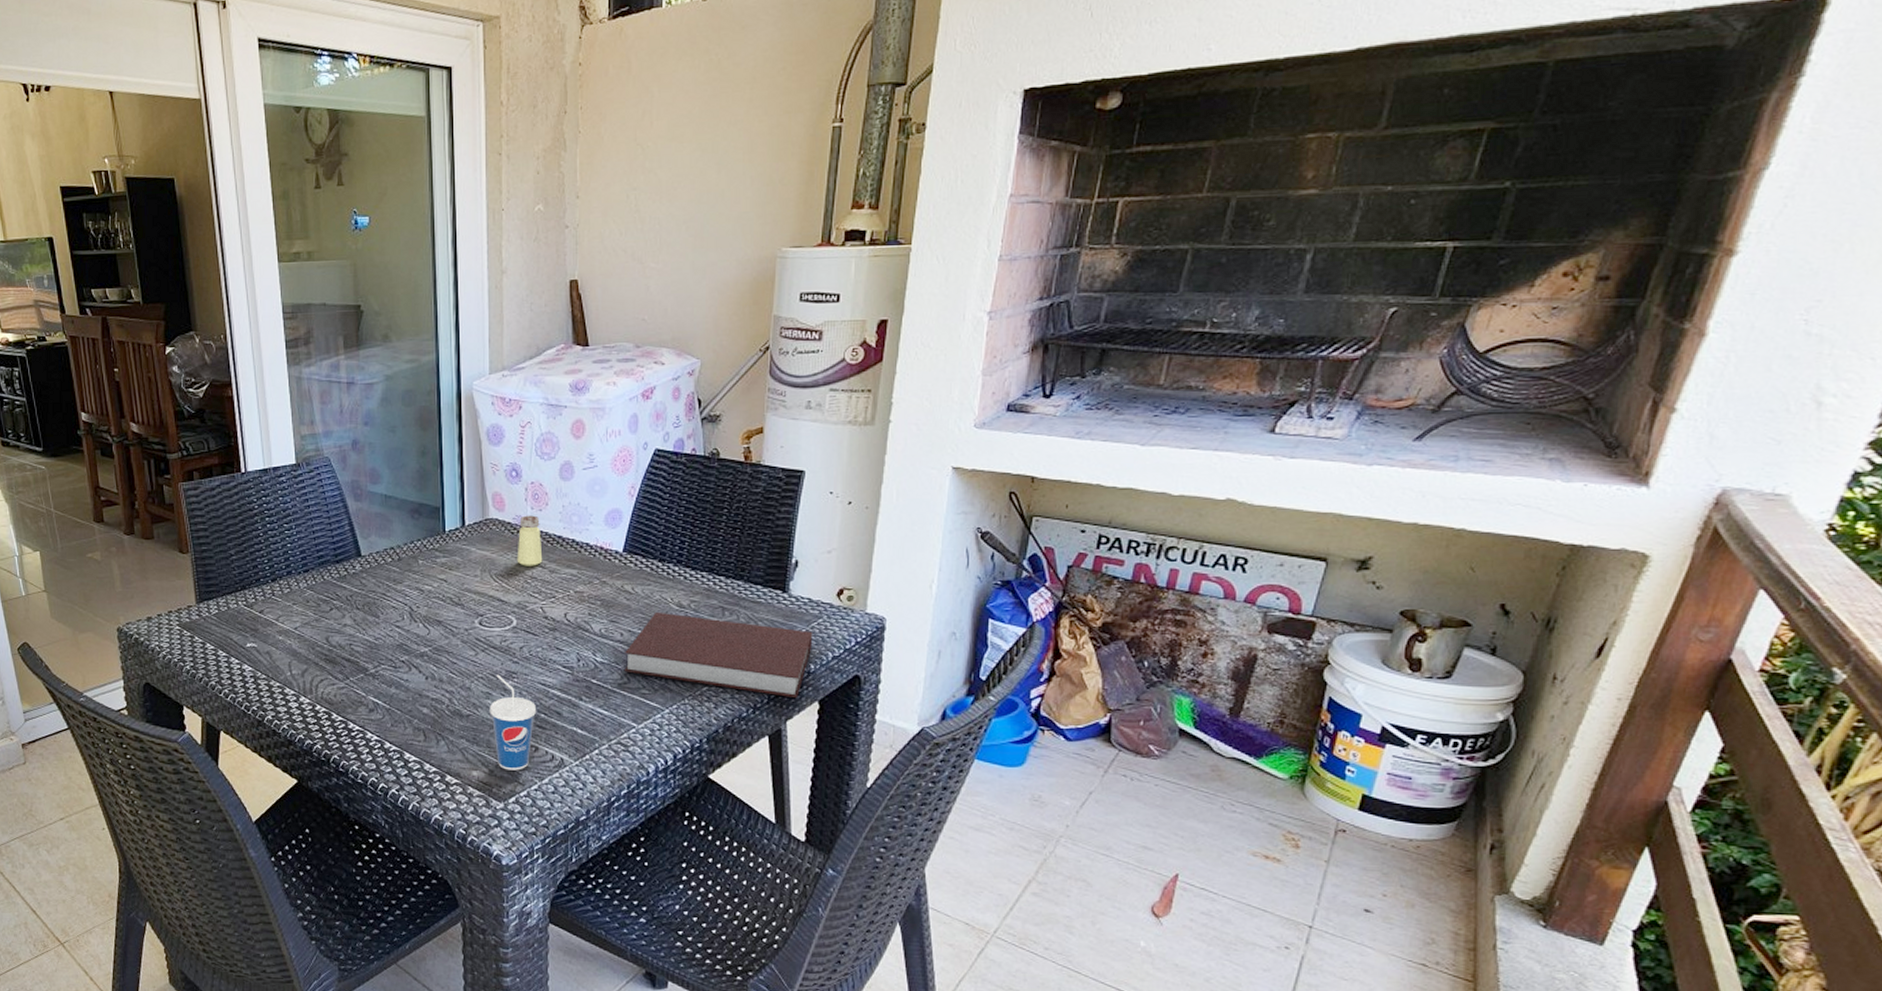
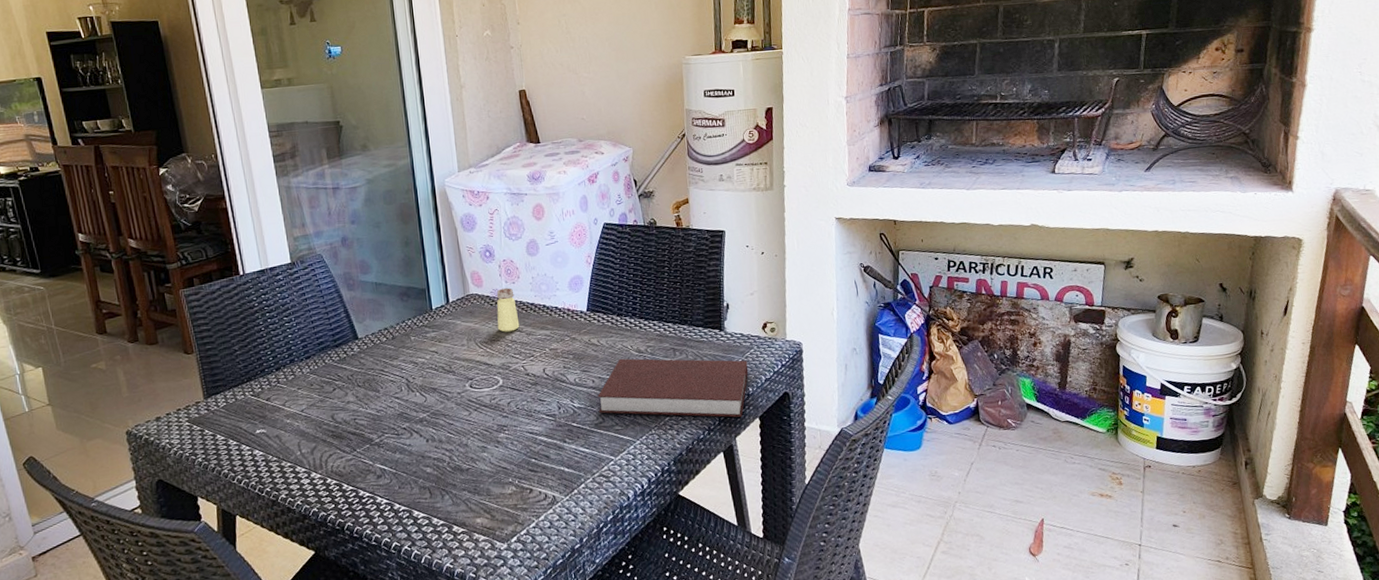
cup: present [489,674,537,771] -> none [486,429,528,514]

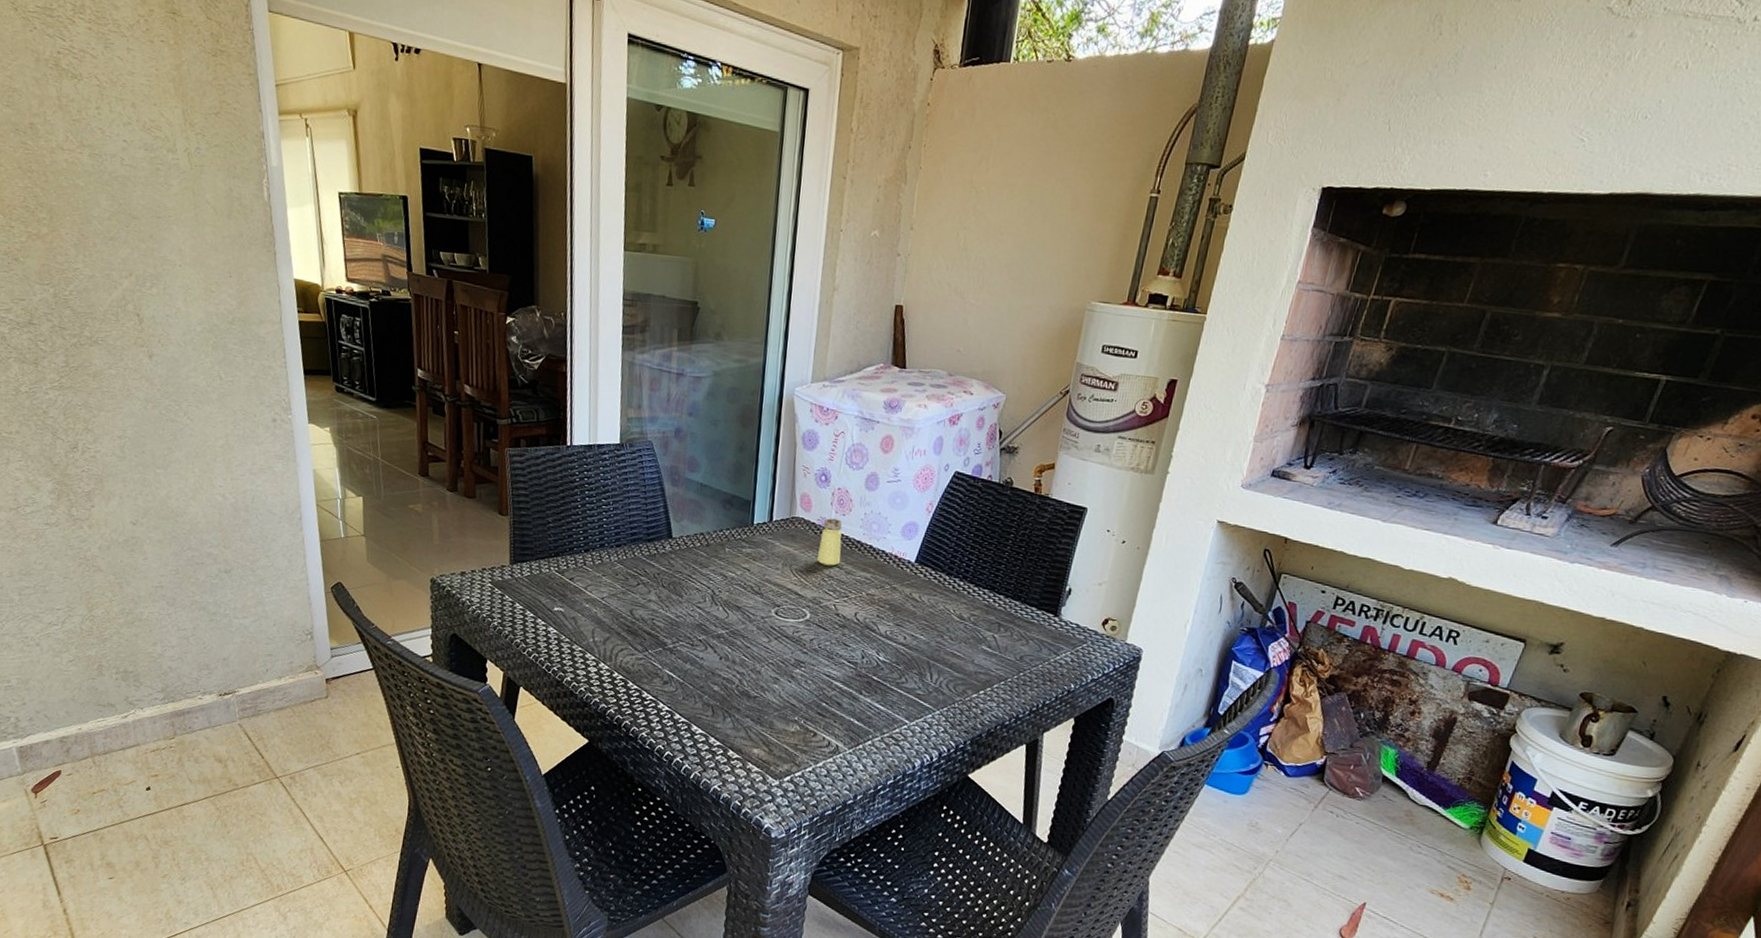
notebook: present [598,358,749,418] -> none [903,620,1077,712]

